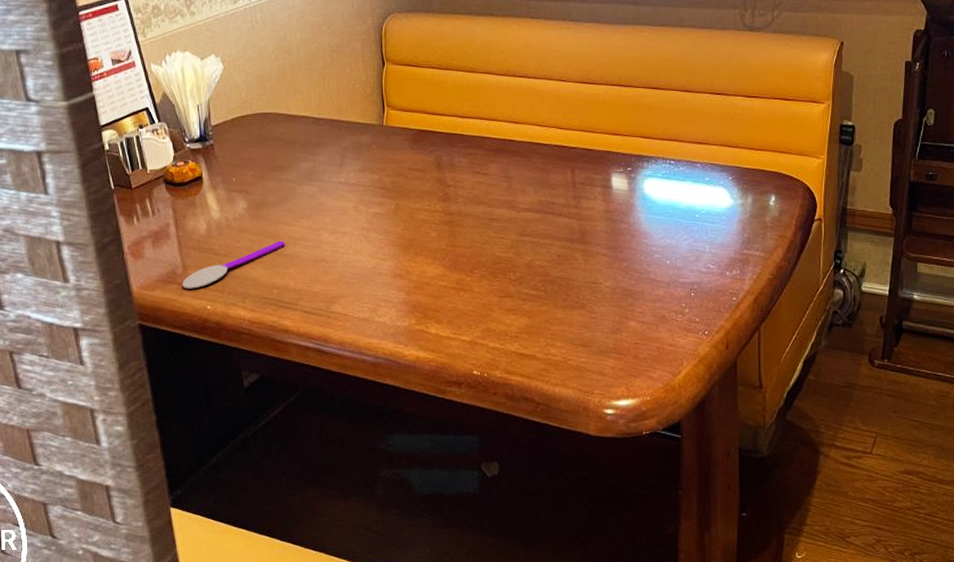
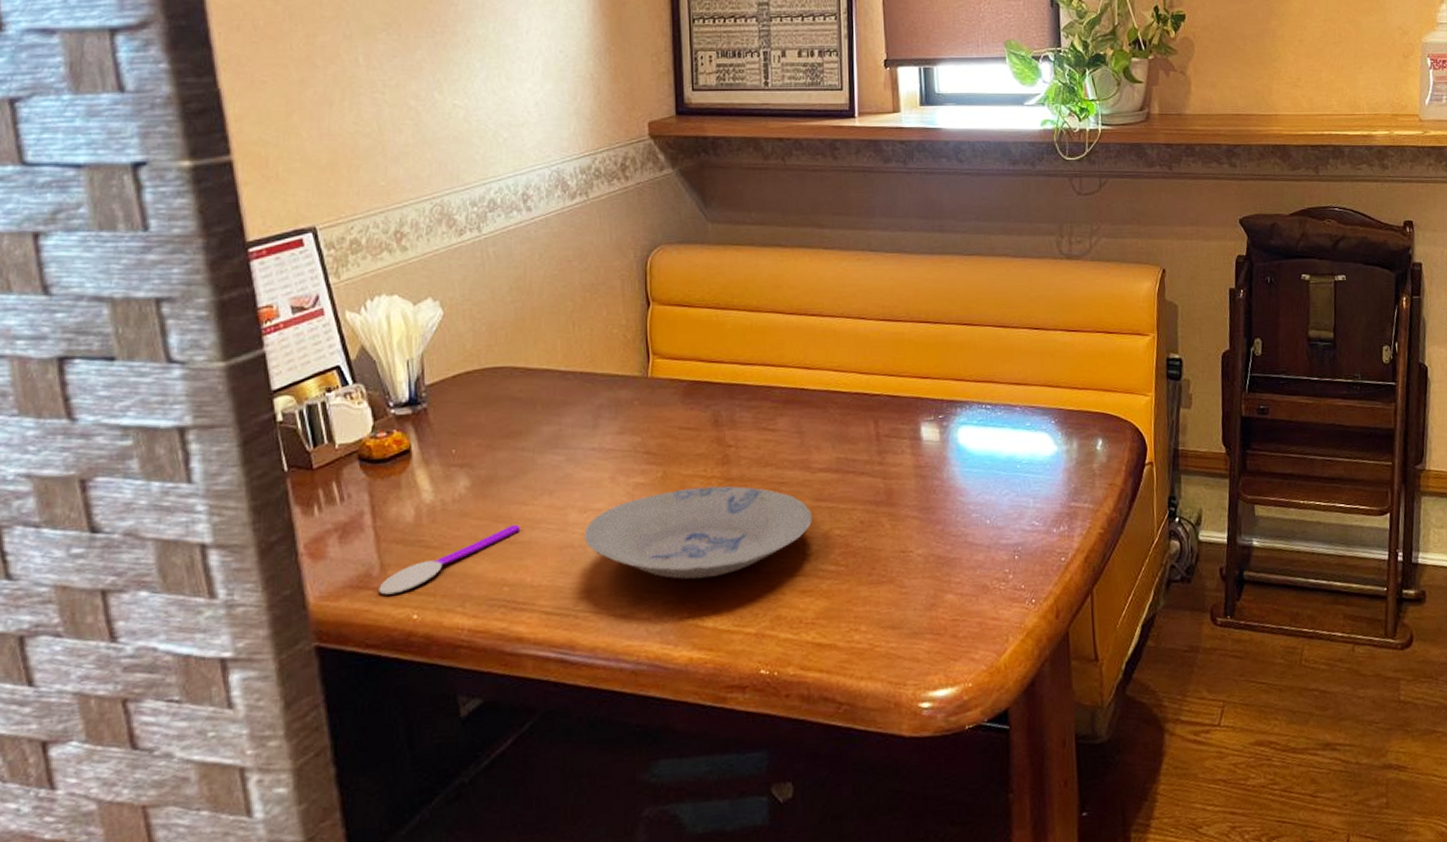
bowl: none [334,218,518,294] -> present [584,485,813,580]

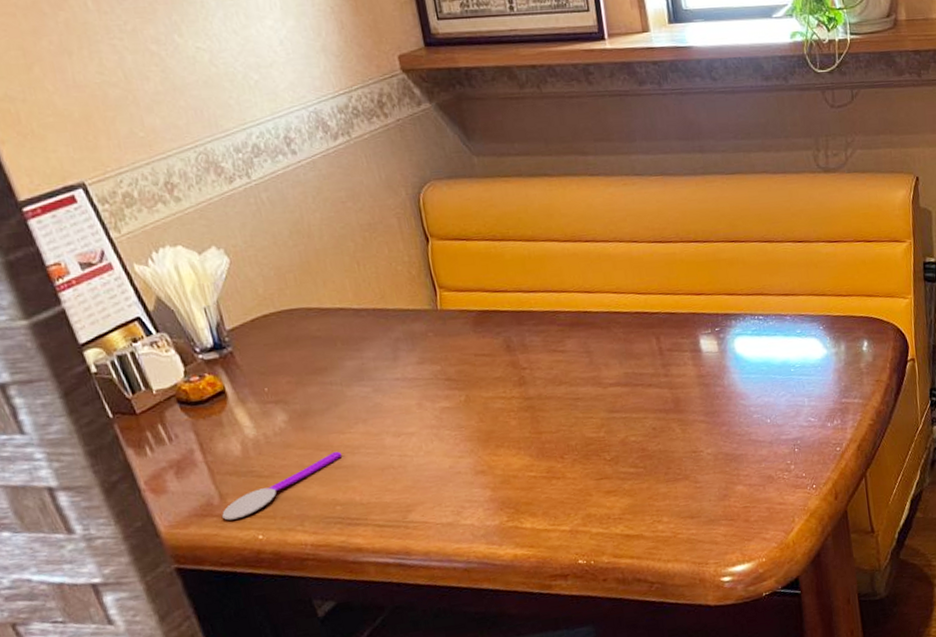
bowl: present [584,485,813,580] -> none [401,404,610,489]

